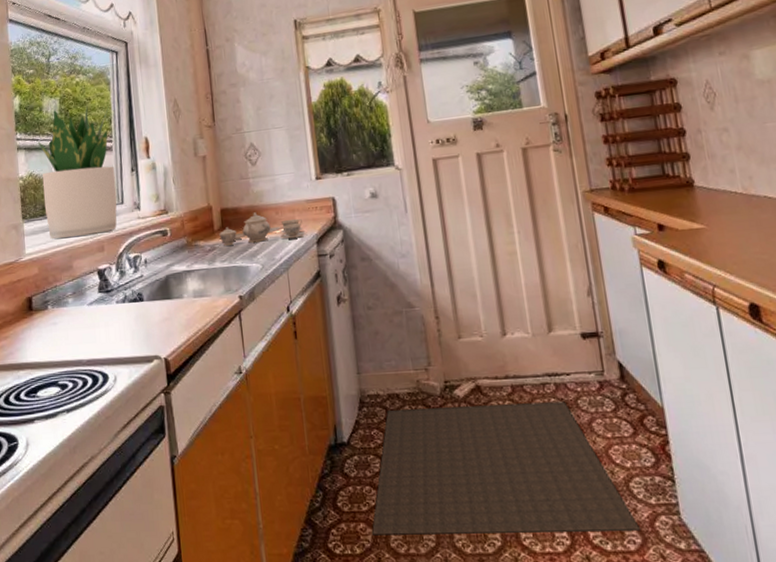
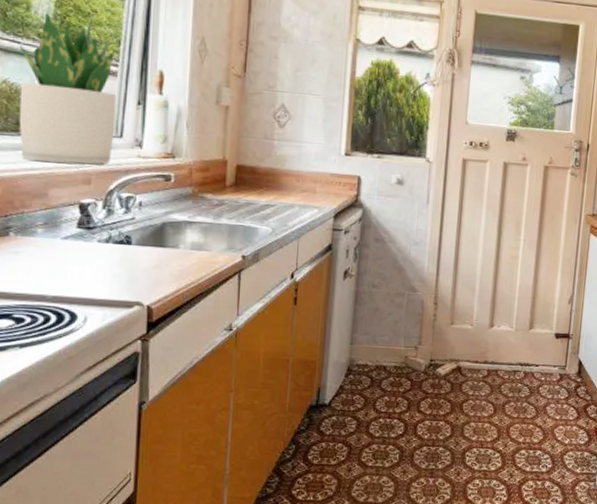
tea set: present [219,212,306,246] -> none [230,175,325,209]
doormat: present [372,401,640,536] -> none [337,380,563,492]

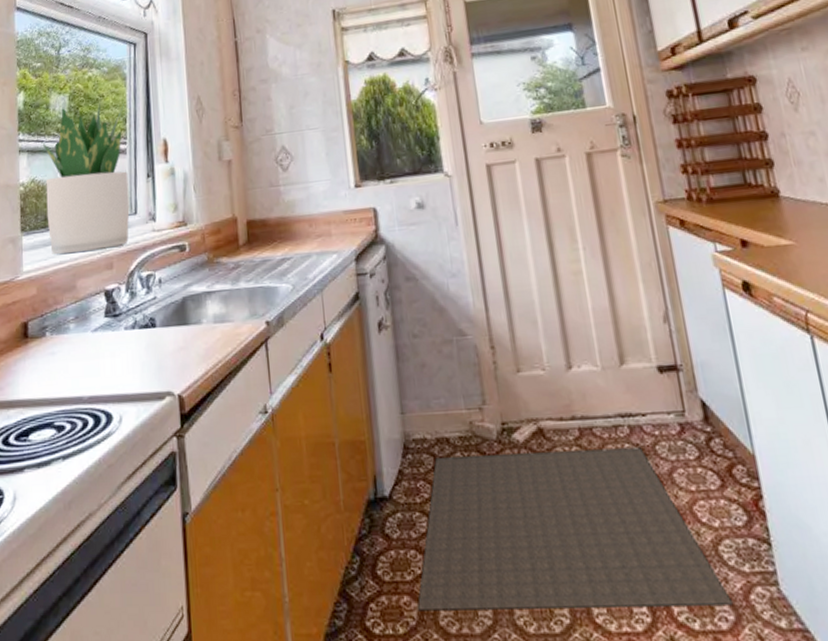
doormat: none [337,380,563,492] -> present [418,447,732,611]

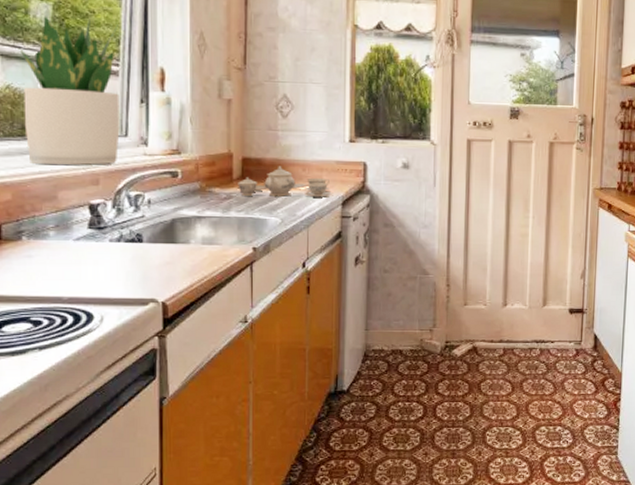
tea set: none [244,224,343,263] -> present [238,166,332,197]
doormat: present [418,447,732,611] -> none [360,364,585,471]

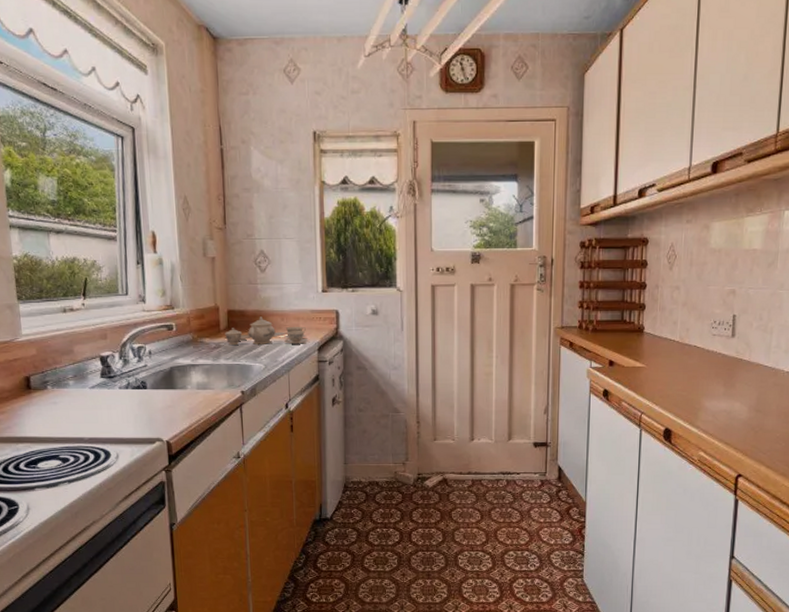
planter: present [18,17,120,166] -> none [31,190,121,323]

